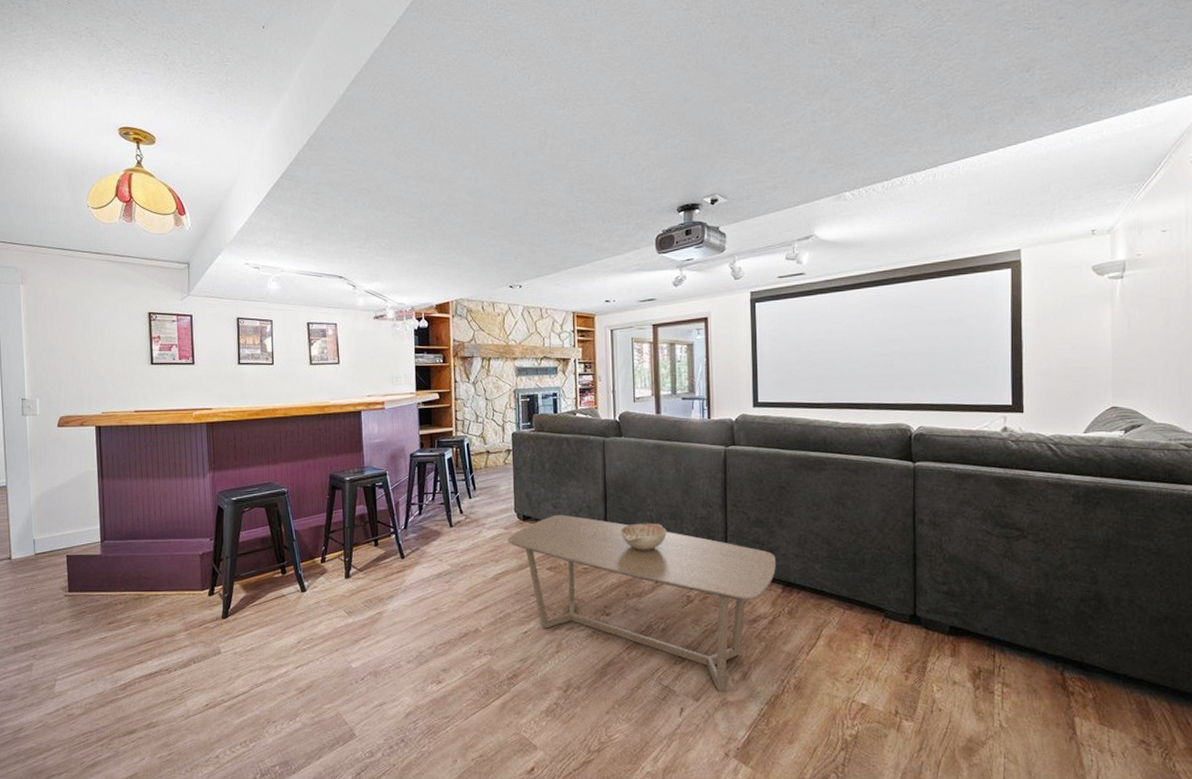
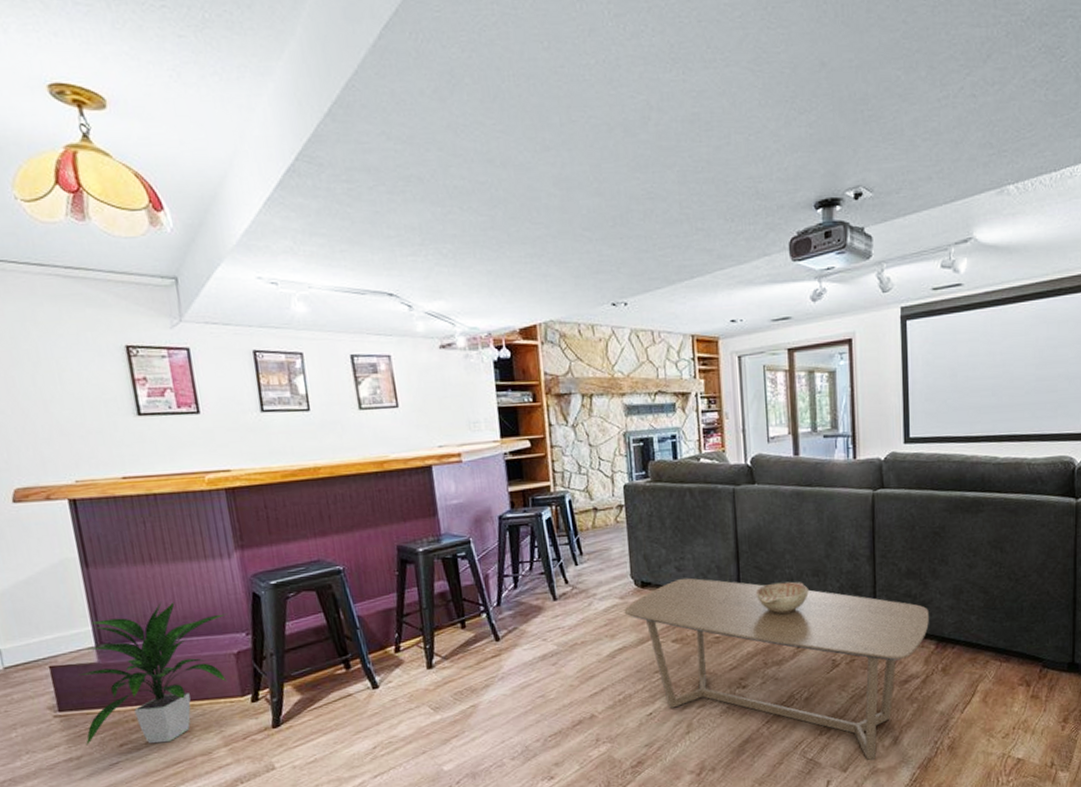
indoor plant: none [84,509,198,624] -> present [78,601,228,746]

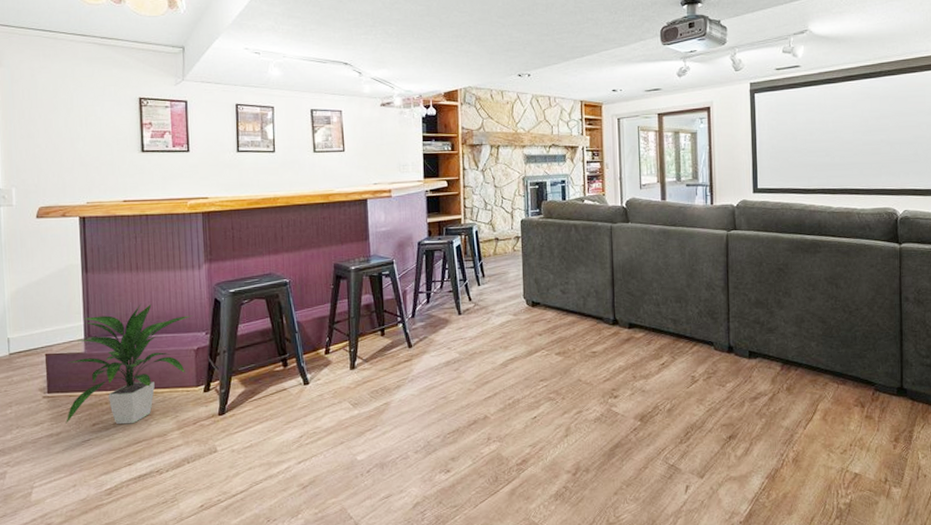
coffee table: present [624,577,929,760] -> none [516,299,775,468]
decorative bowl: present [755,581,809,614] -> none [627,306,672,334]

